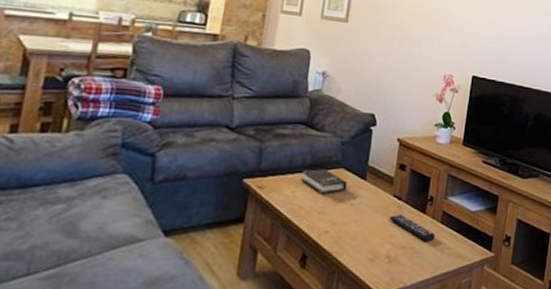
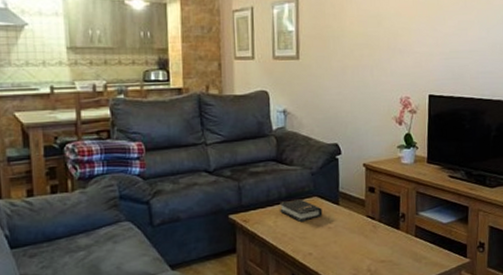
remote control: present [390,213,435,242] -> none [366,232,411,255]

